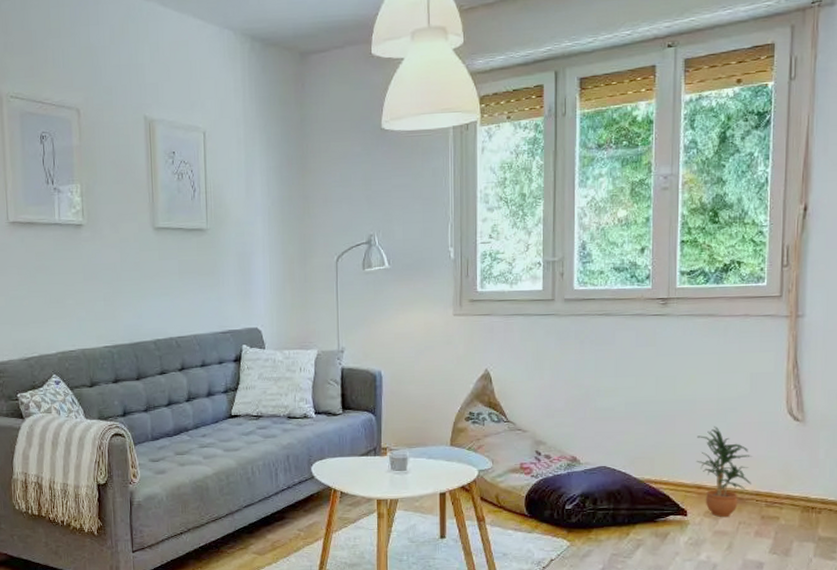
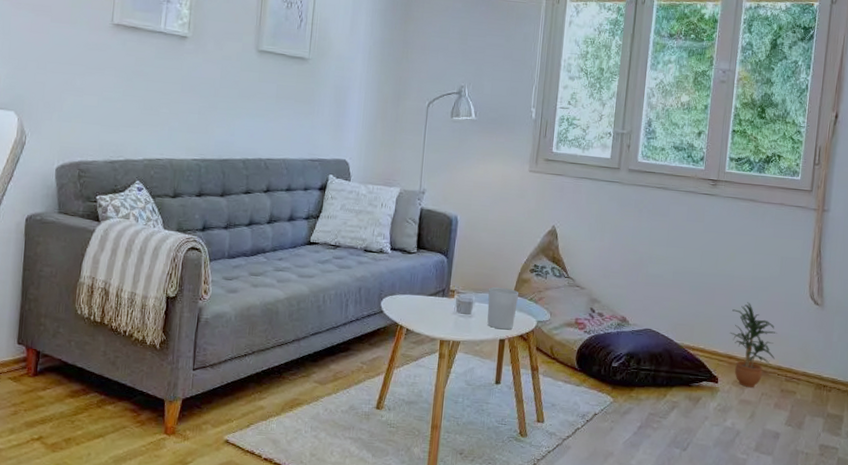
candle holder: none [423,439,456,483] -> present [487,287,519,330]

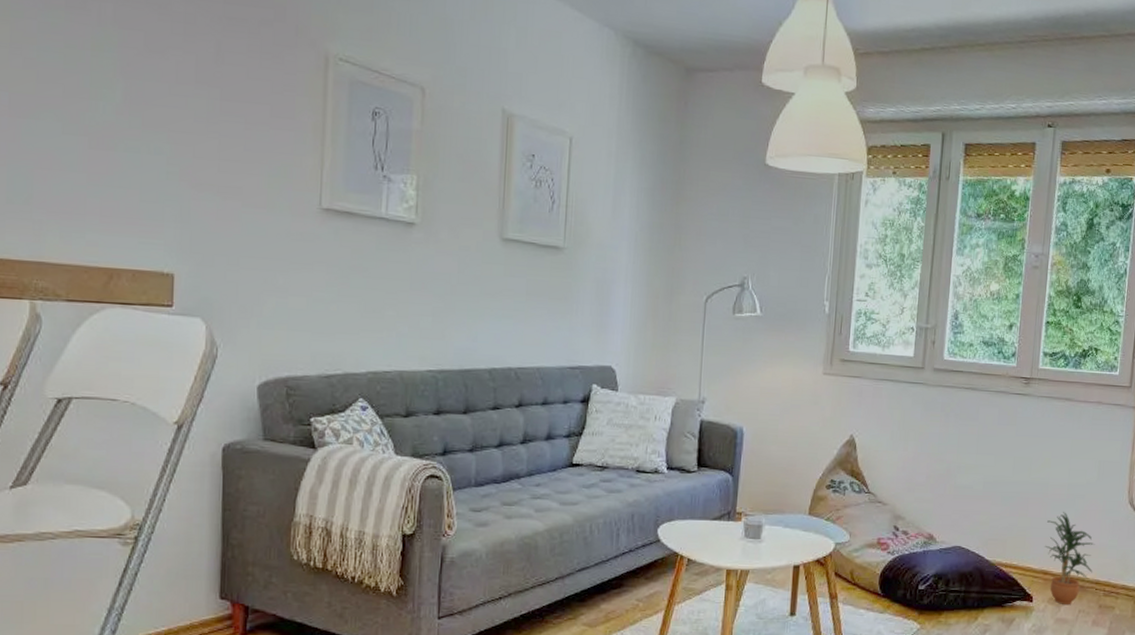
candle holder: present [487,287,519,330] -> none [779,506,815,555]

